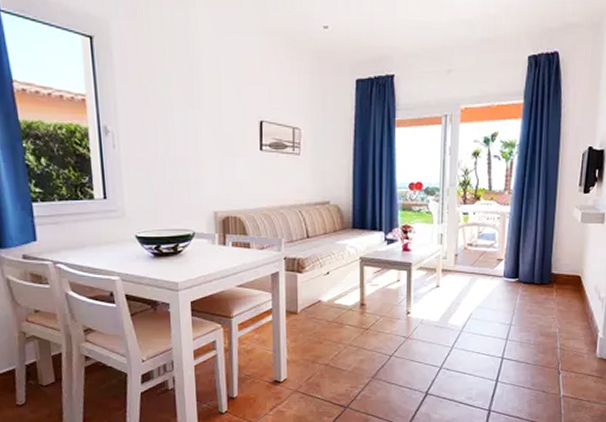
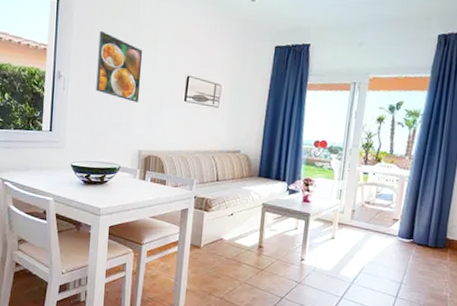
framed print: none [149,74,207,156] -> present [96,31,143,103]

